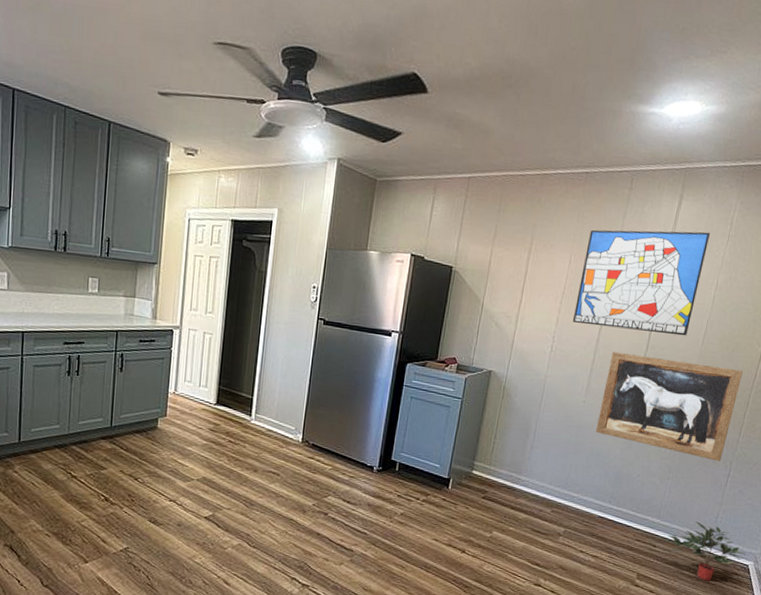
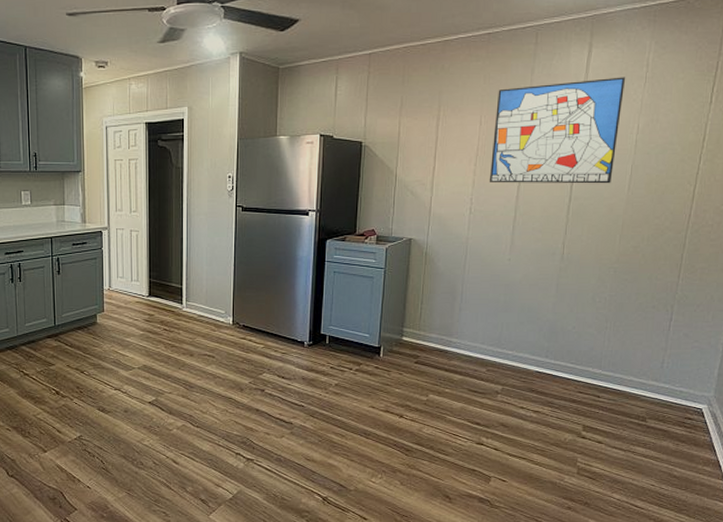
wall art: present [595,351,743,462] -> none [524,207,675,307]
potted plant: present [664,521,746,581] -> none [607,369,698,428]

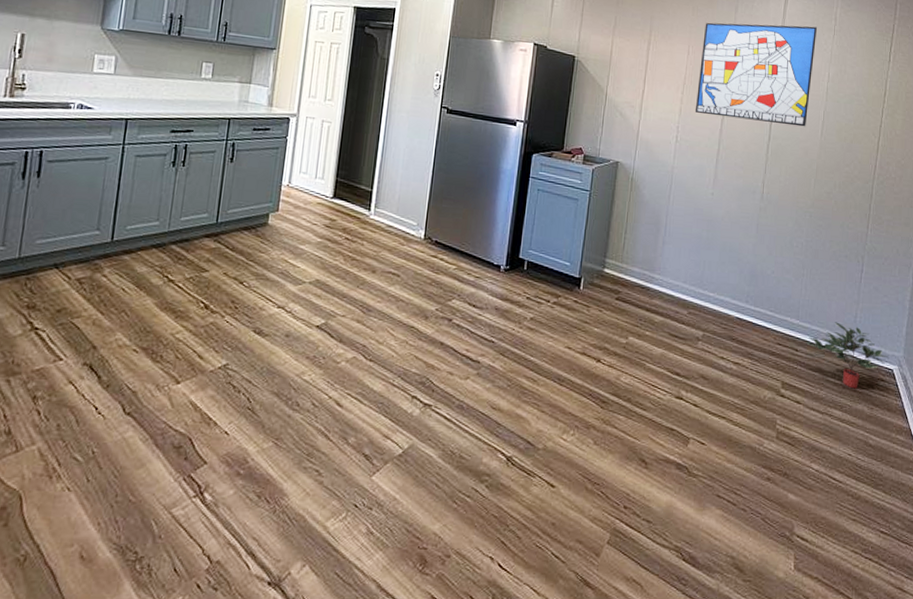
potted plant: none [607,369,698,428] -> present [805,322,889,389]

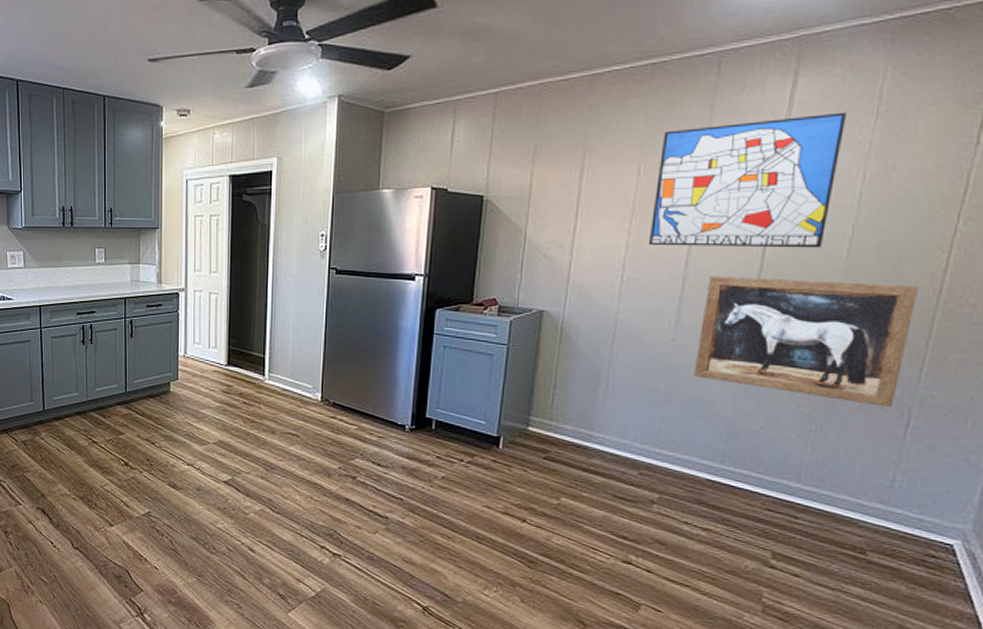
wall art: none [726,142,863,257] -> present [693,276,918,408]
potted plant: present [805,322,889,389] -> none [809,486,946,565]

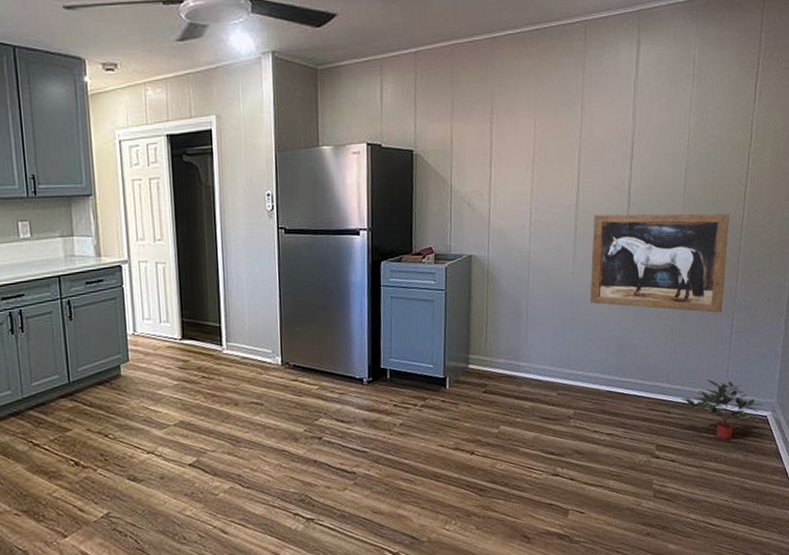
wall art: present [648,112,848,248] -> none [547,74,675,191]
potted plant: none [809,486,946,565] -> present [677,379,762,440]

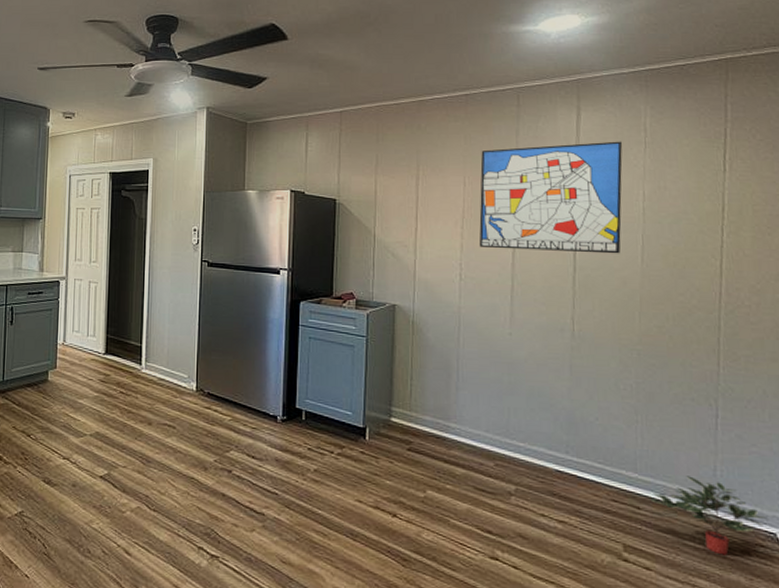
wall art: none [547,74,675,191] -> present [479,141,623,254]
wall art: present [589,213,729,314] -> none [531,276,703,400]

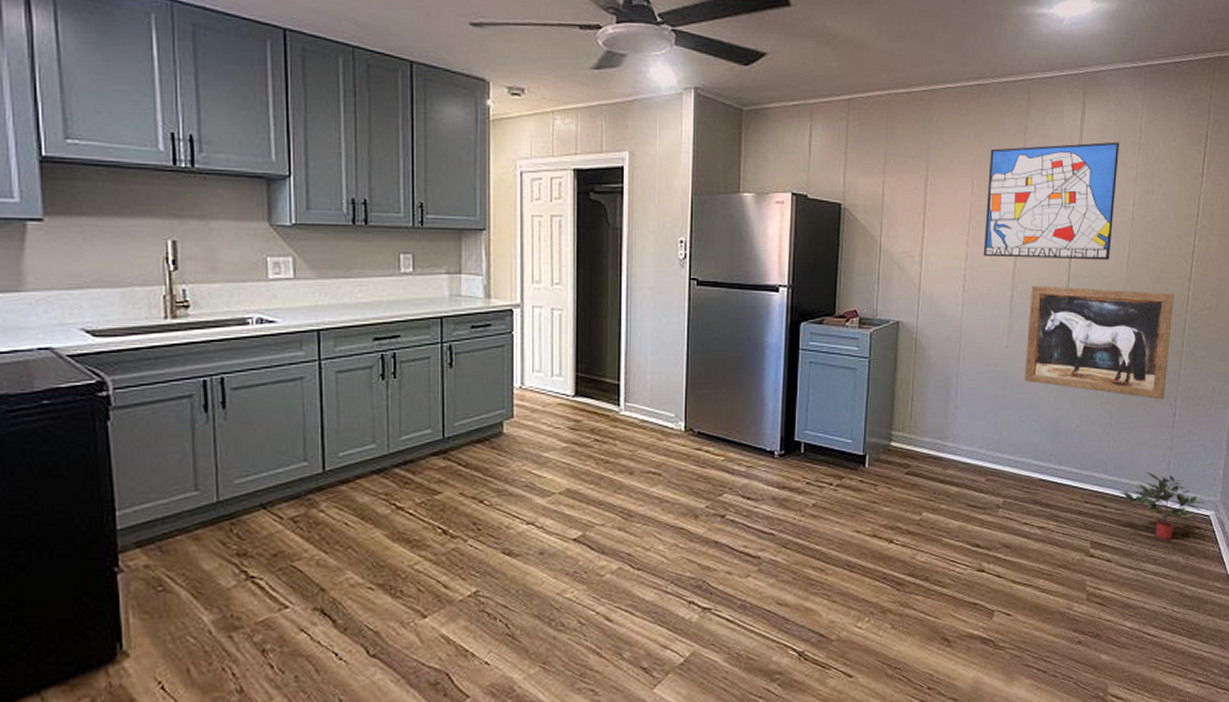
wall art: none [531,276,703,400] -> present [1024,285,1174,400]

